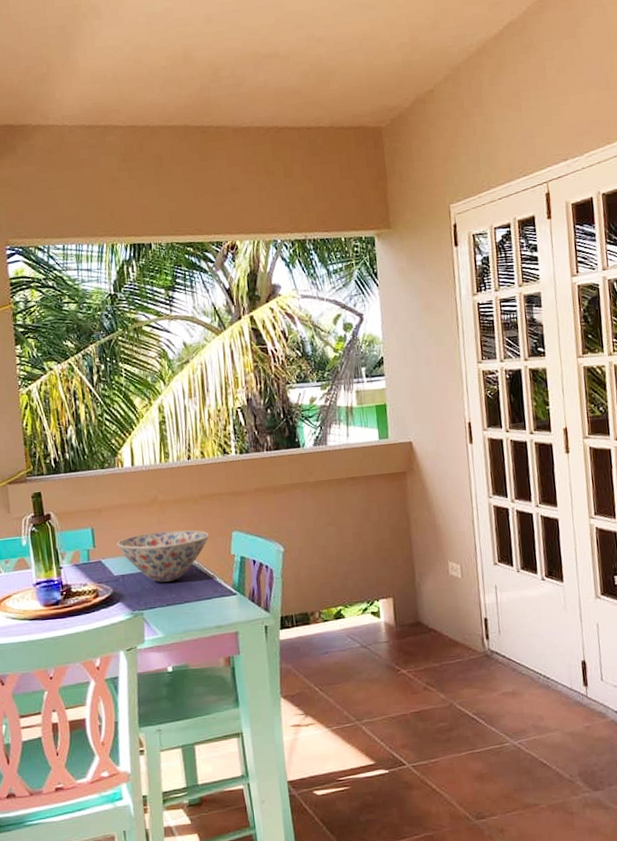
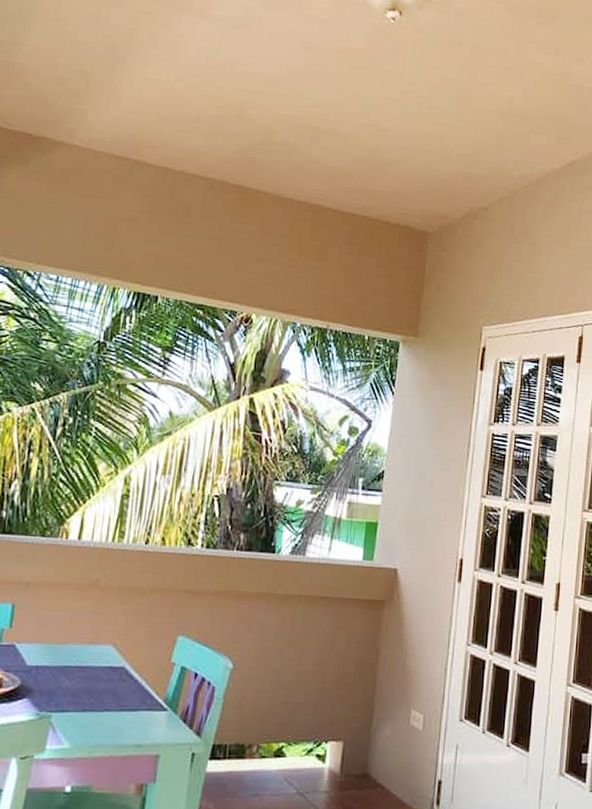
bowl: present [117,530,209,583] -> none [38,621,151,683]

